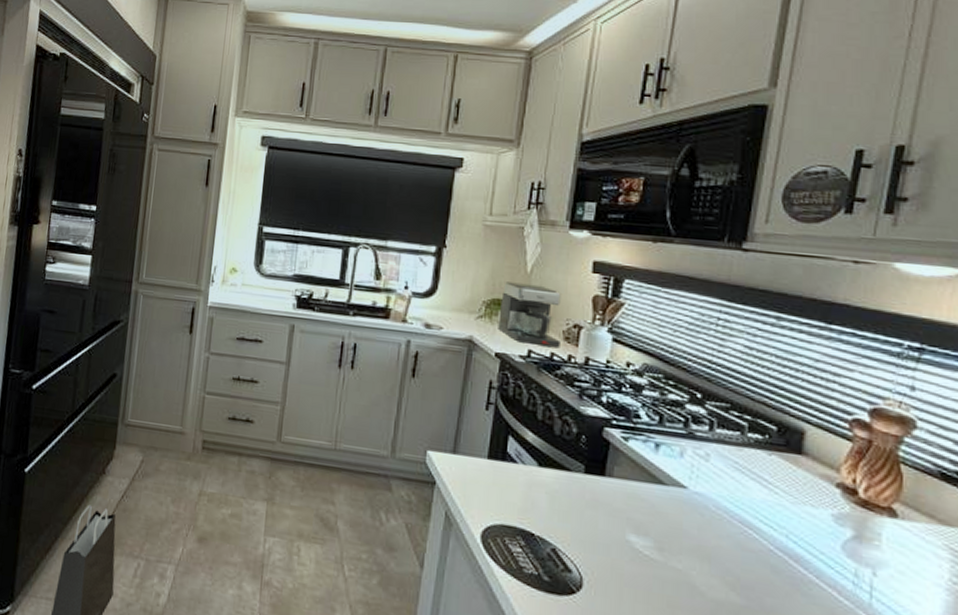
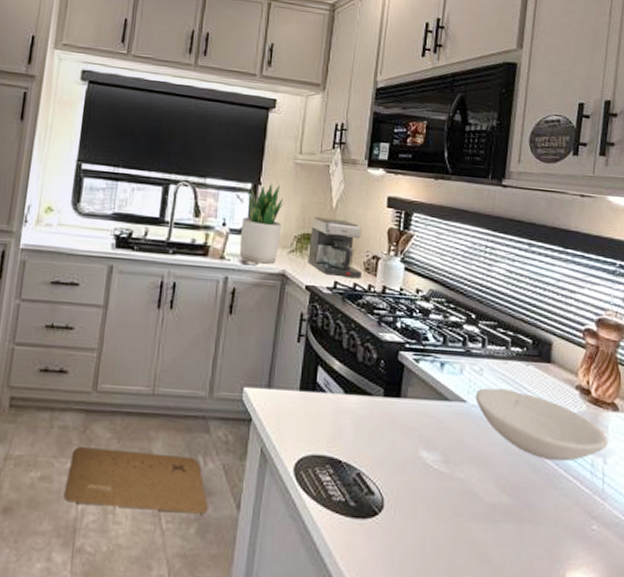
doormat: none [252,491,391,568] -> present [63,447,208,514]
planter: none [422,247,472,329] -> present [239,184,284,264]
bowl: none [698,475,880,568] -> present [475,388,608,462]

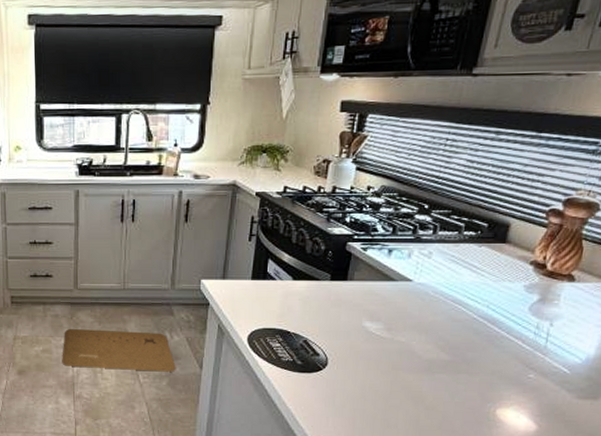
planter: present [239,184,284,264] -> none [191,102,233,177]
coffee maker: present [308,217,362,279] -> none [258,128,312,182]
bowl: present [475,388,608,462] -> none [421,268,558,326]

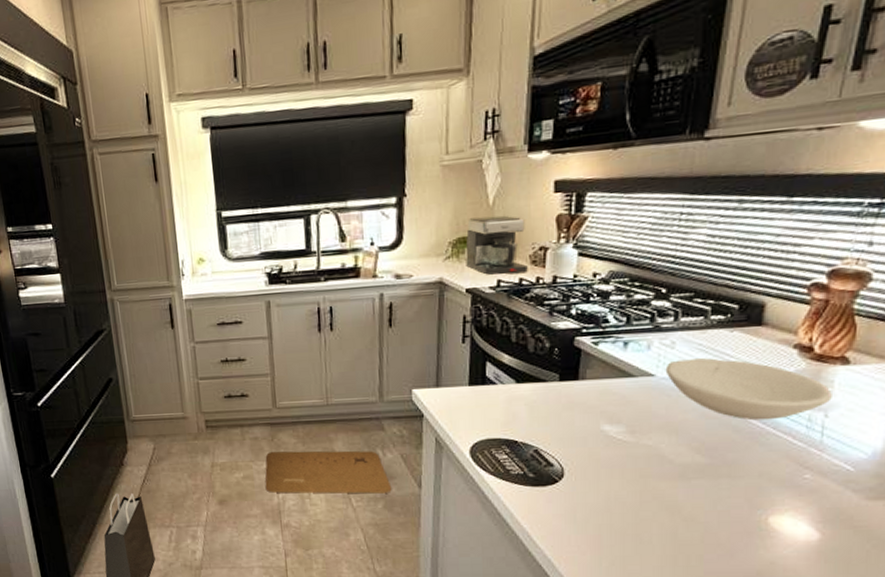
coffee maker: none [258,128,312,182] -> present [465,215,528,275]
bowl: none [421,268,558,326] -> present [665,358,832,421]

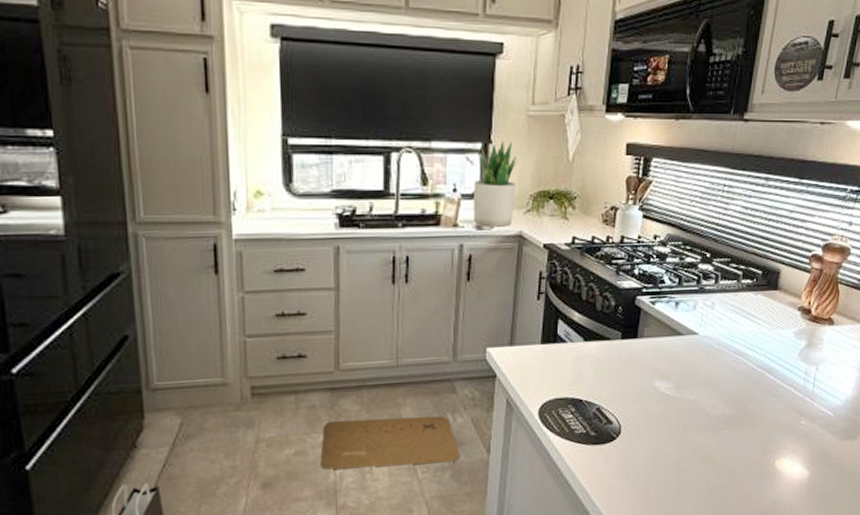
planter: none [390,193,434,276] -> present [473,142,518,227]
coffee maker: present [465,215,528,275] -> none [545,172,600,232]
bowl: present [665,358,832,421] -> none [706,318,822,375]

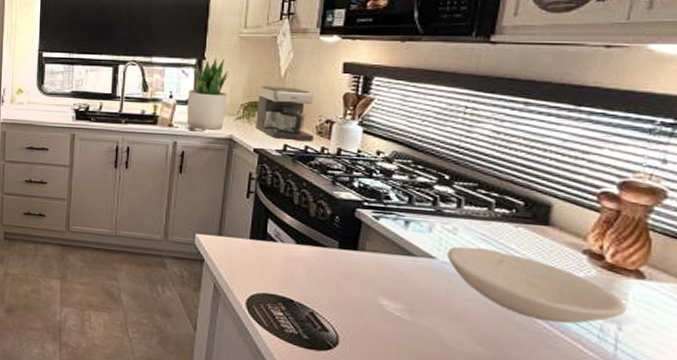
doormat: present [320,415,460,470] -> none [50,271,168,330]
coffee maker: none [545,172,600,232] -> present [255,86,314,142]
bowl: none [706,318,822,375] -> present [446,246,626,324]

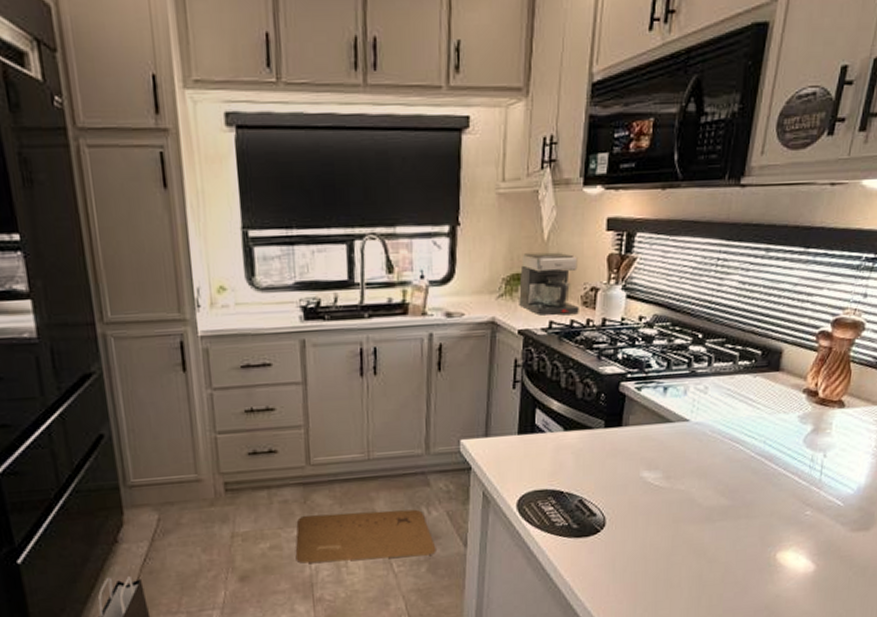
doormat: none [50,271,168,330] -> present [295,509,436,564]
planter: present [186,58,229,130] -> none [441,222,488,314]
bowl: present [446,246,626,324] -> none [698,402,830,462]

